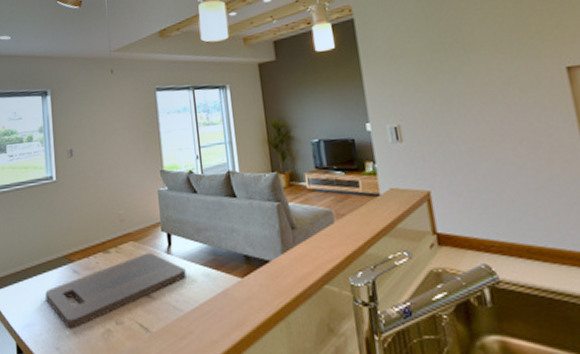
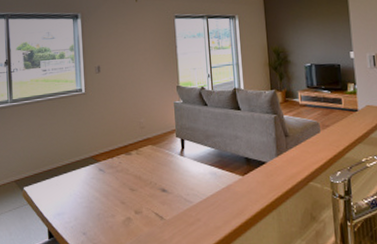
cutting board: present [45,252,186,329] -> none [74,155,196,217]

